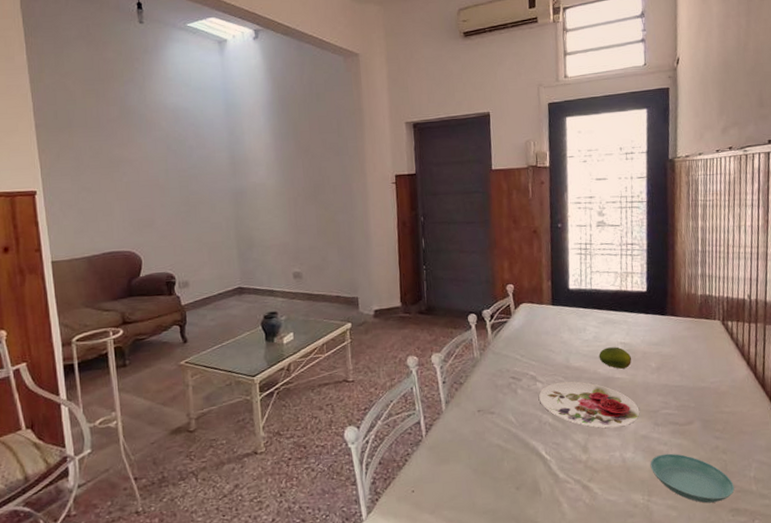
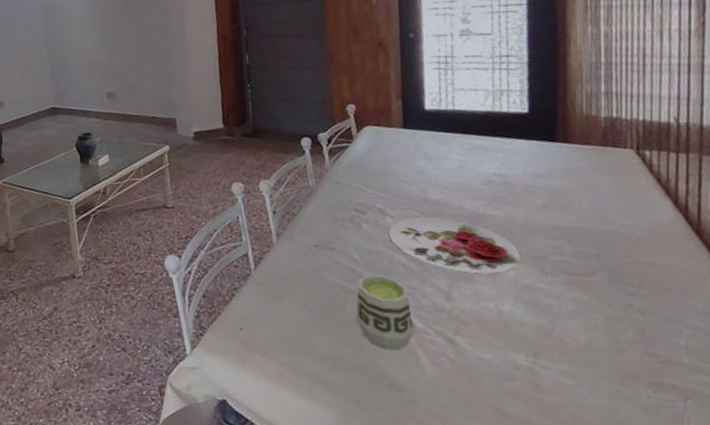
cup: none [511,433,558,500] -> present [356,274,414,350]
fruit: present [599,347,632,369] -> none [465,178,510,205]
saucer: present [650,453,735,504] -> none [535,309,657,373]

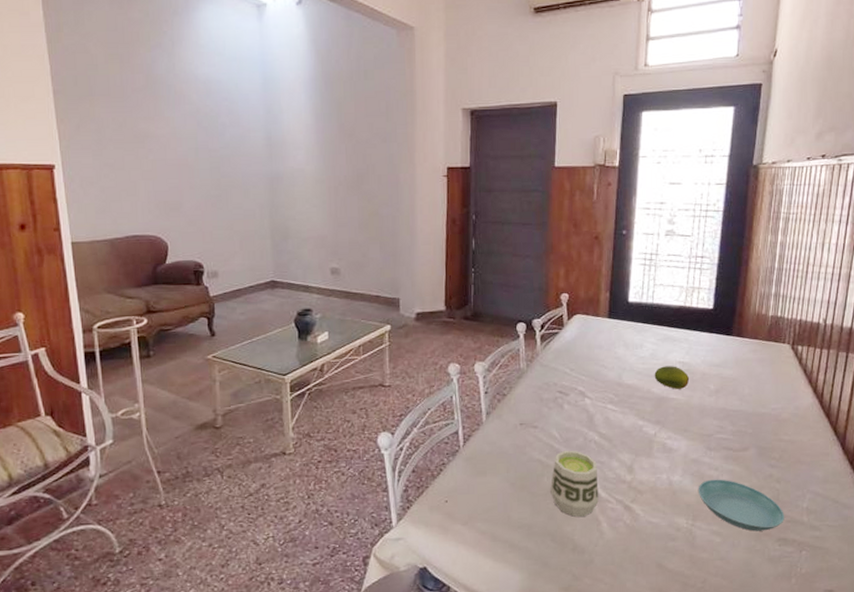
plate: present [389,216,521,274] -> none [586,398,692,450]
fruit: none [465,178,510,205] -> present [654,366,690,389]
saucer: none [535,309,657,373] -> present [698,479,784,532]

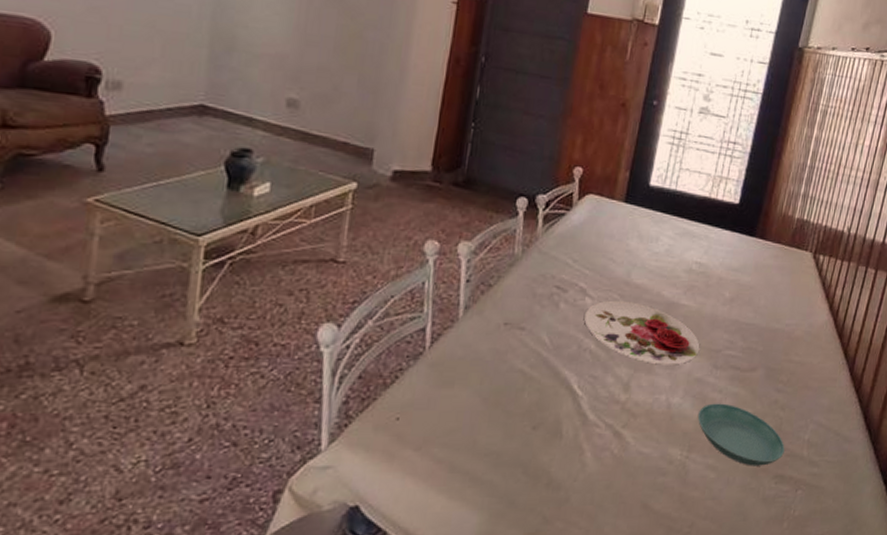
cup: present [550,450,599,518] -> none [530,359,589,445]
plate: none [586,398,692,450] -> present [584,300,700,365]
fruit: present [654,366,690,389] -> none [666,265,705,294]

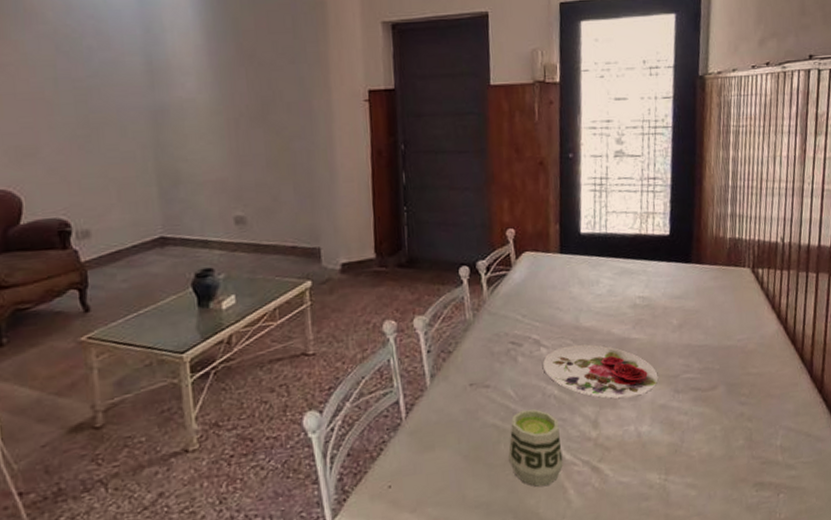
cup: none [530,359,589,445] -> present [508,409,563,487]
saucer: present [697,403,785,466] -> none [668,424,759,479]

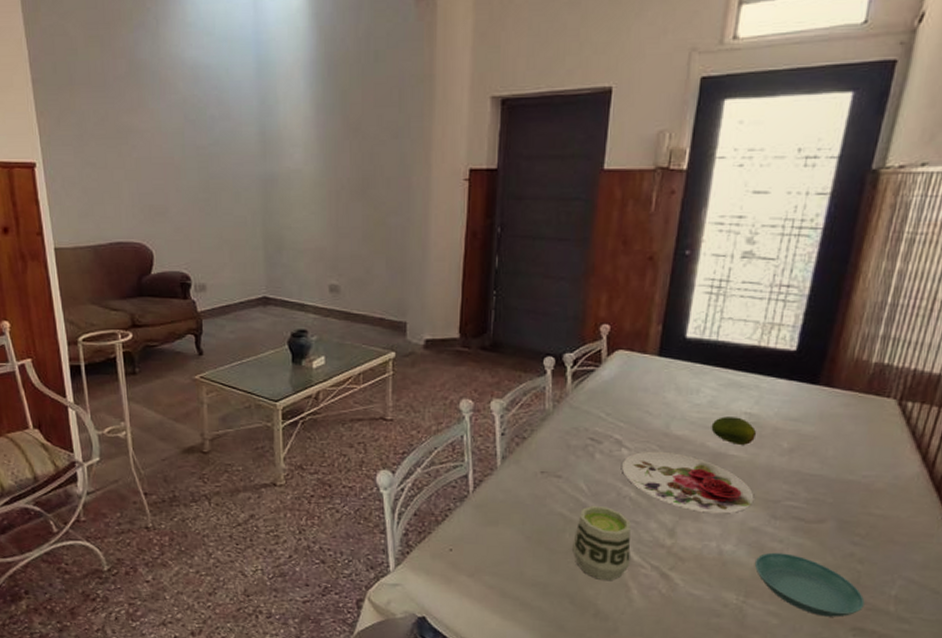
fruit: none [613,301,651,328] -> present [711,416,757,445]
saucer: none [668,424,759,479] -> present [754,552,865,617]

